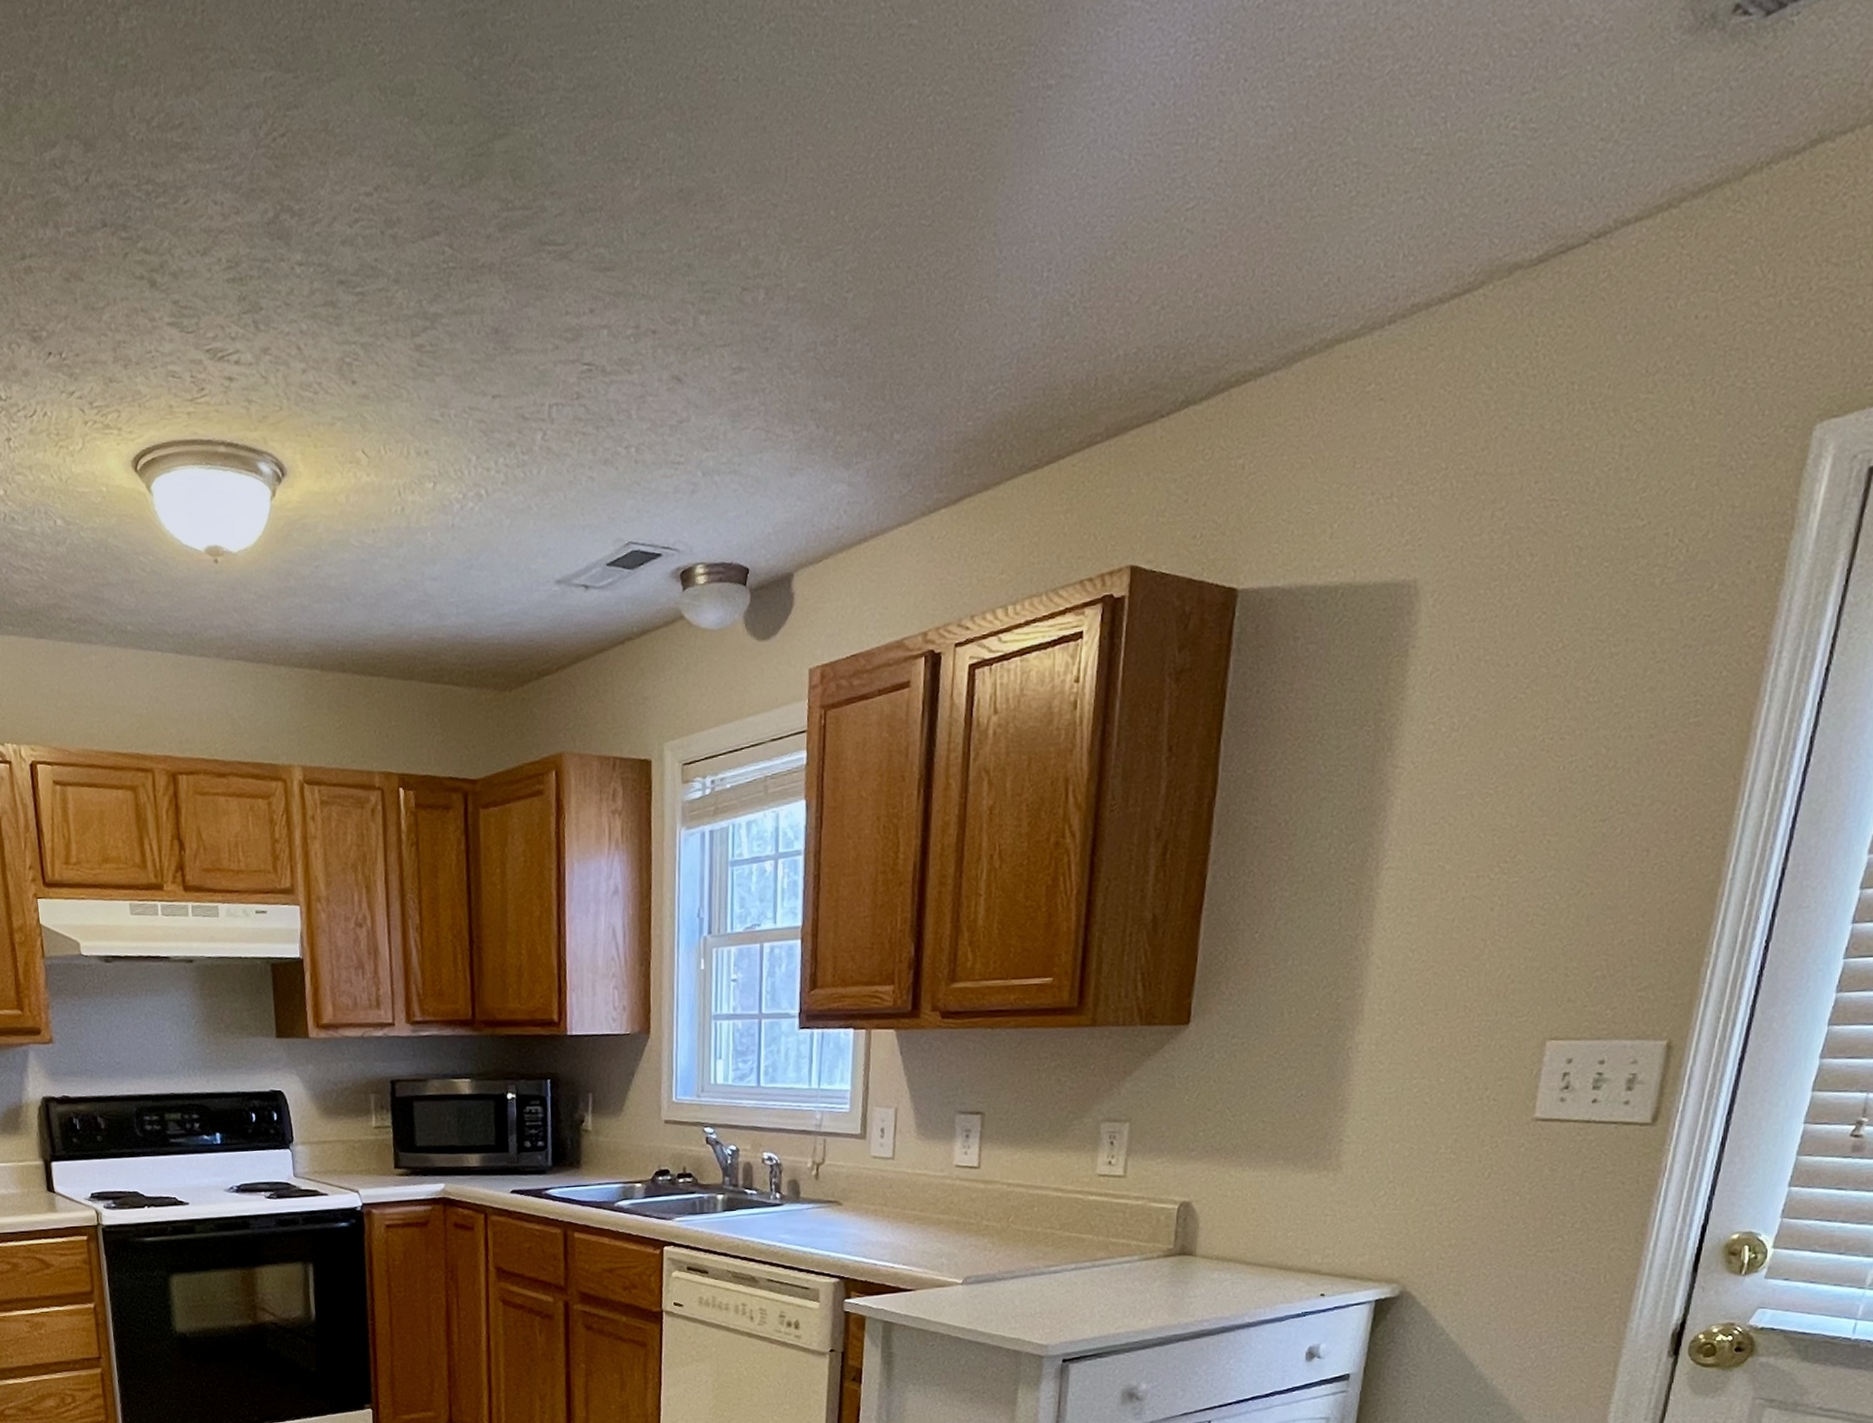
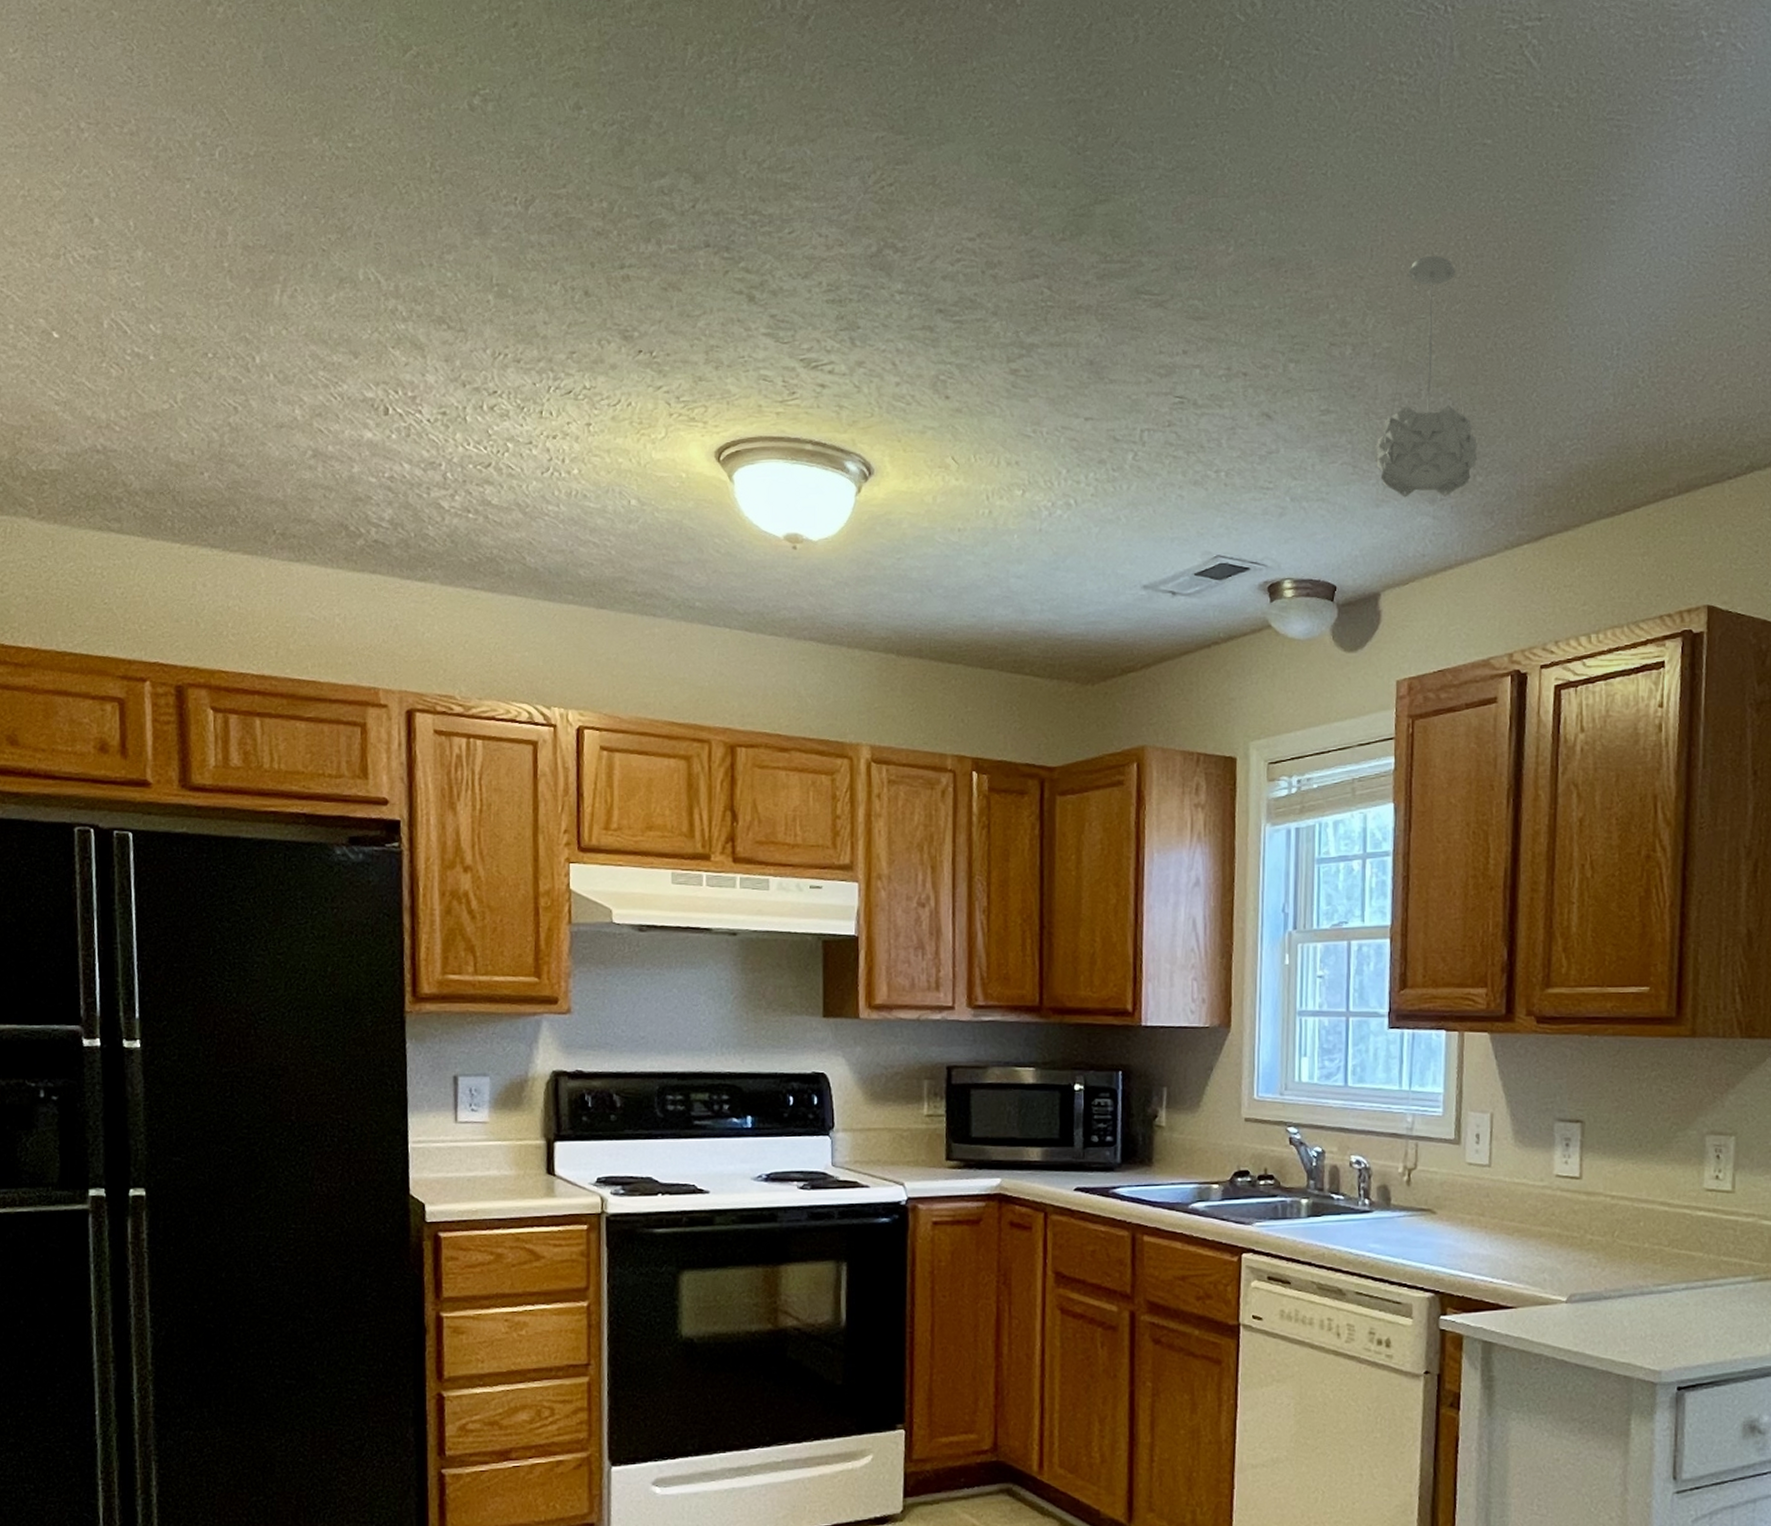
pendant light: none [788,171,896,464] -> present [1375,255,1478,498]

